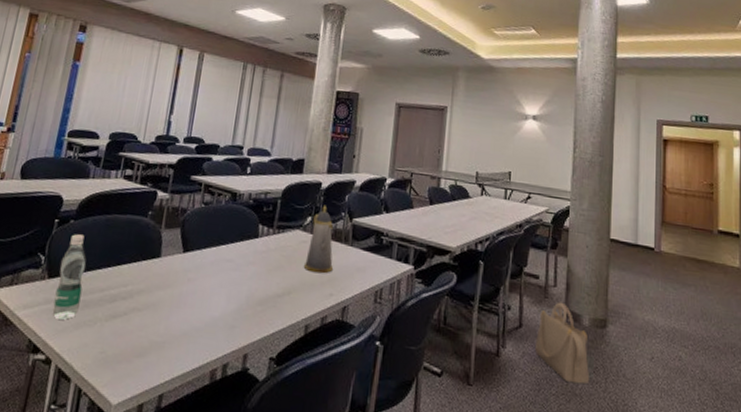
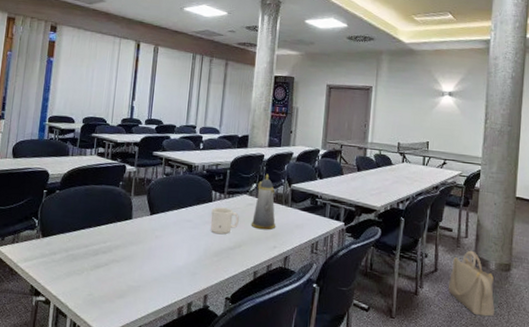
bottle: present [52,234,87,320] -> none [48,202,72,270]
mug: none [255,244,290,278] -> present [210,207,239,235]

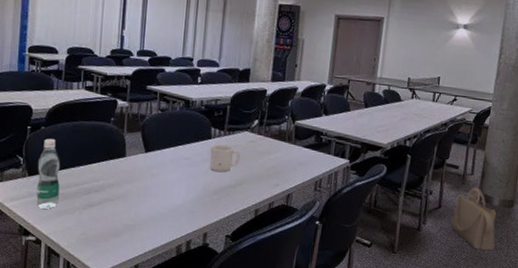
bottle: none [48,202,72,270] -> present [36,139,61,209]
coffee pot: present [251,173,276,230] -> none [252,109,279,168]

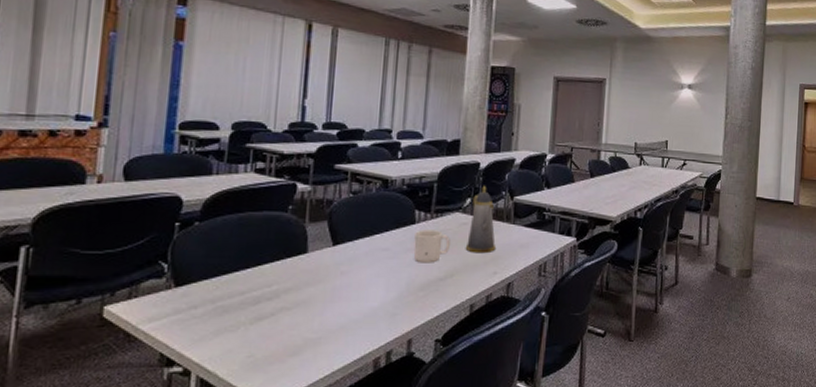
bottle: present [36,139,61,209] -> none [185,237,221,328]
coffee pot: none [252,109,279,168] -> present [465,185,496,254]
handbag: present [450,187,497,251] -> none [688,258,736,328]

